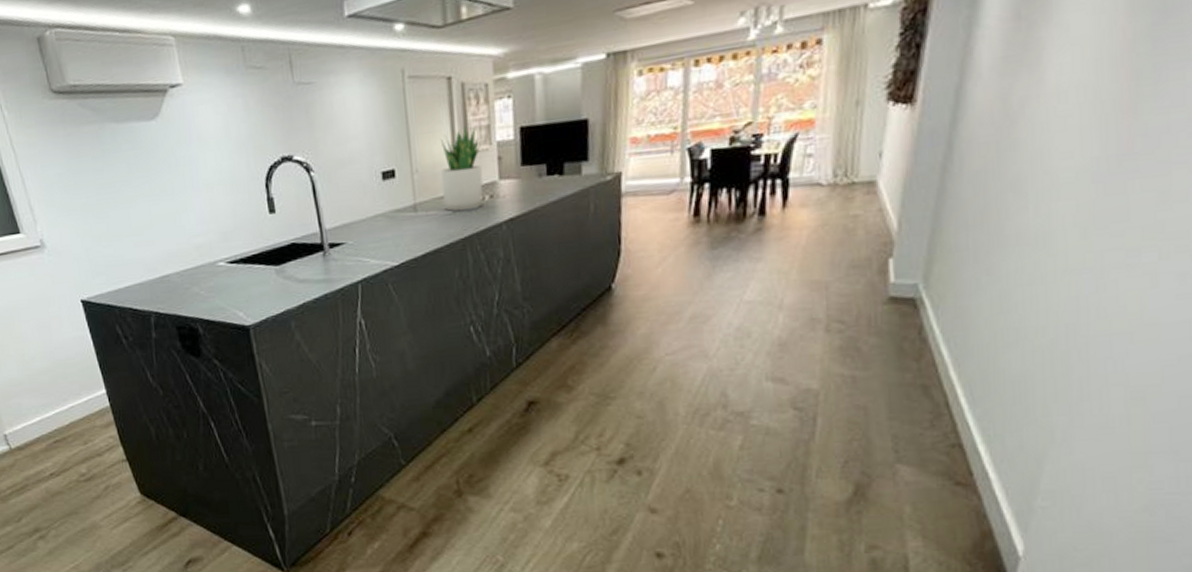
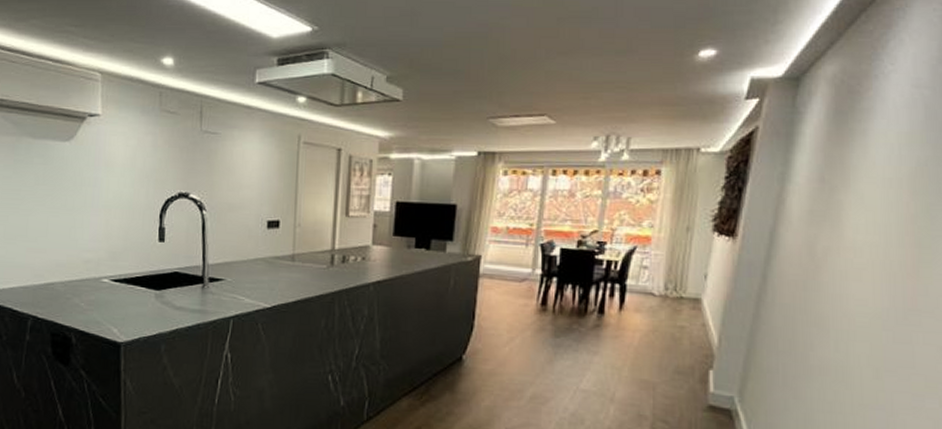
planter: present [440,126,483,211] -> none [319,193,361,268]

